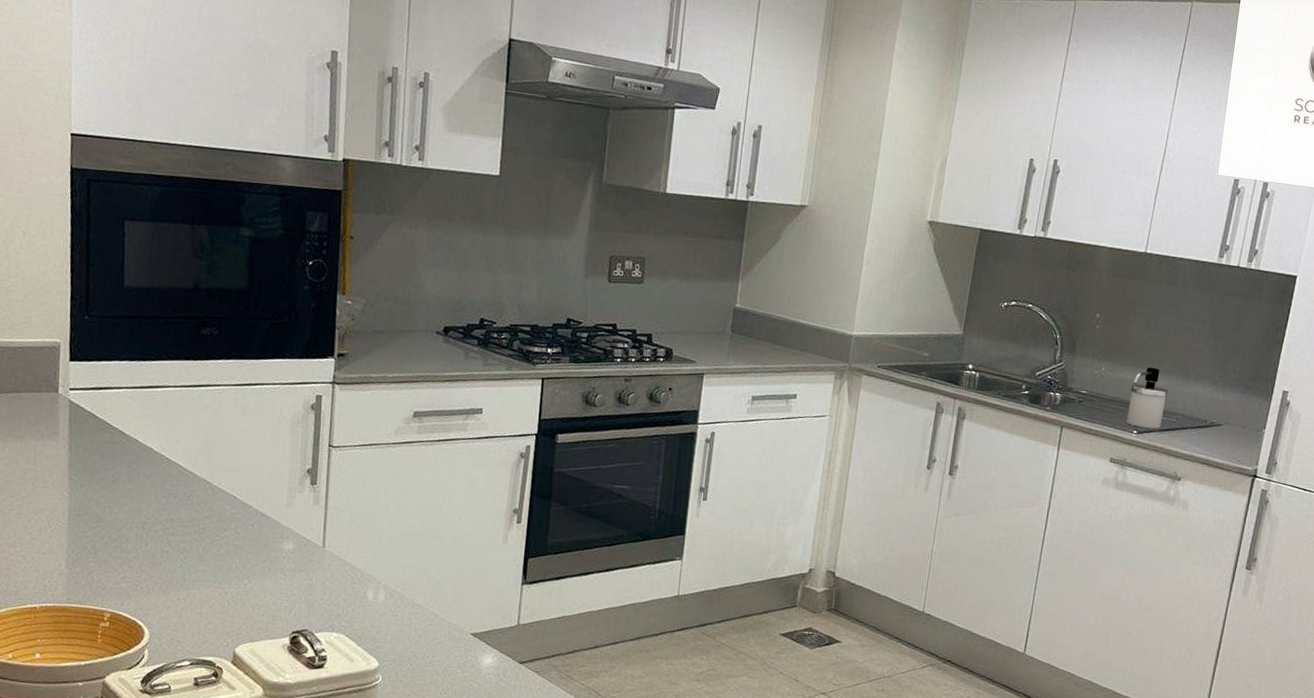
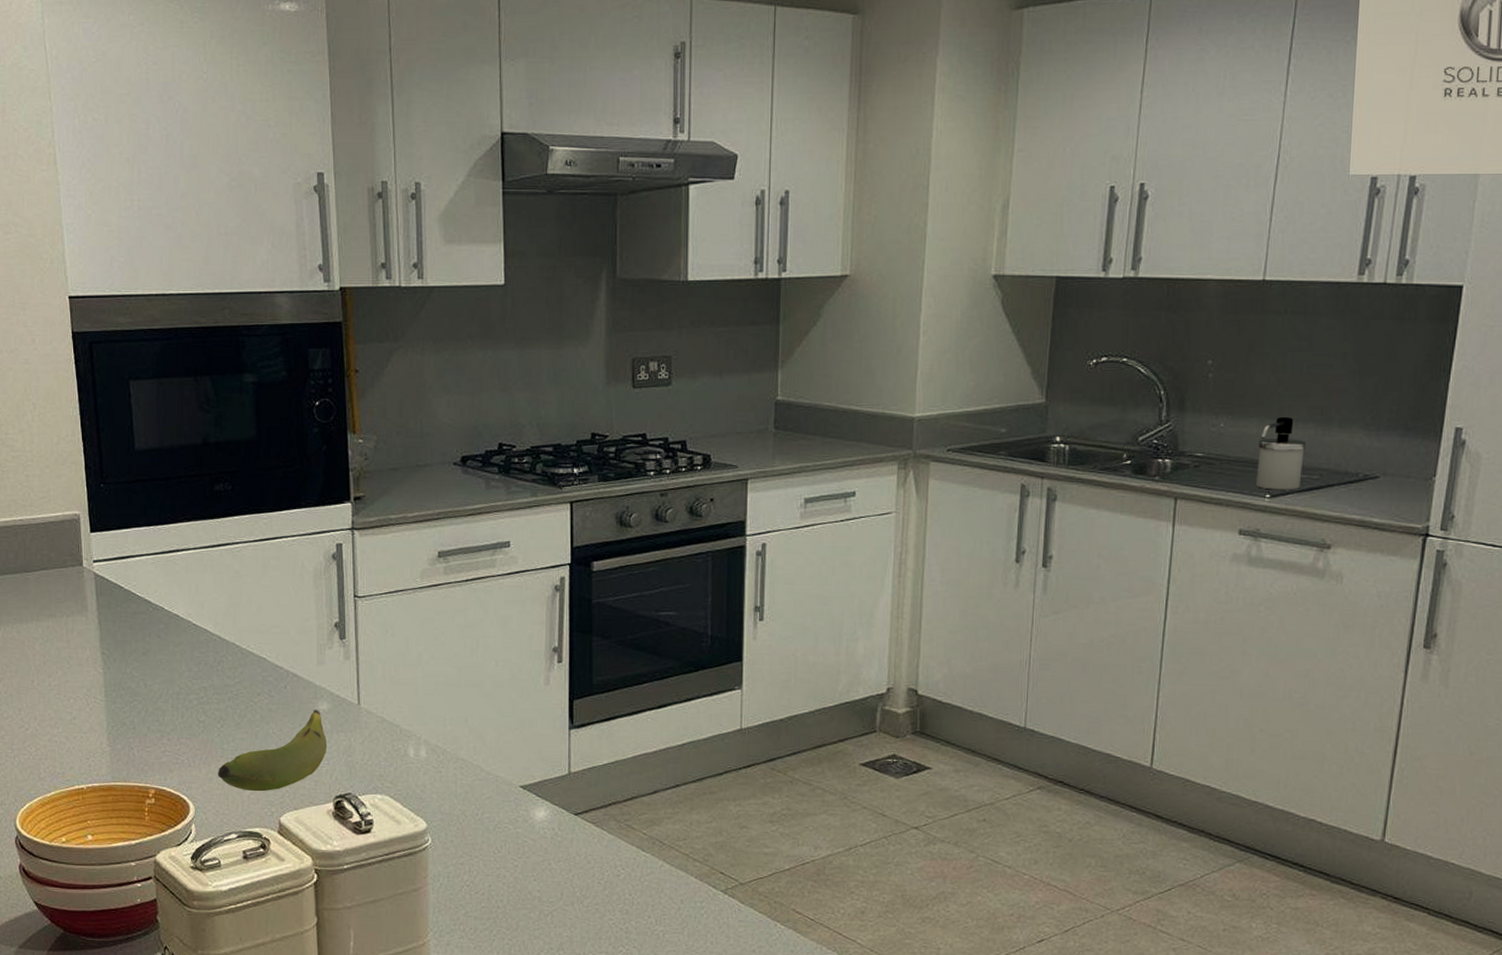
banana: none [176,549,289,623] -> present [218,710,328,792]

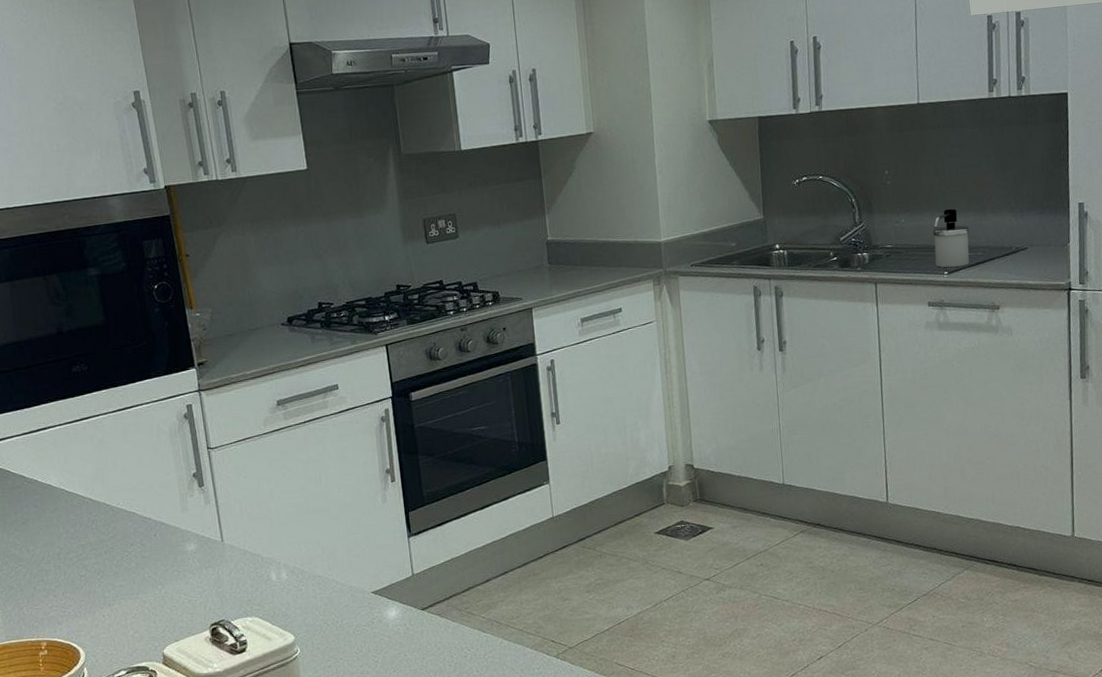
banana: present [218,710,328,792] -> none [102,551,199,631]

